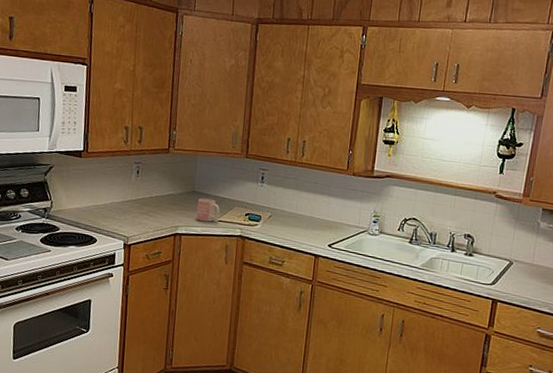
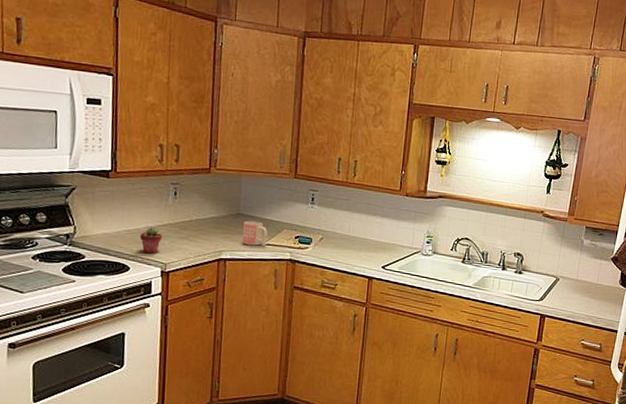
potted succulent: none [106,202,125,228] -> present [140,226,162,254]

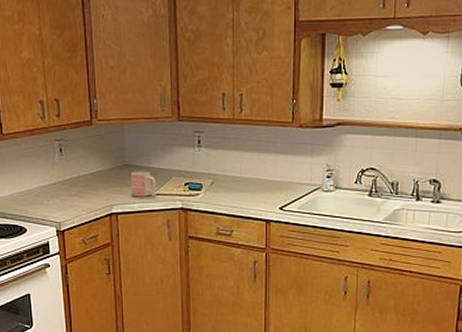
potted succulent: present [140,226,162,254] -> none [33,186,53,214]

